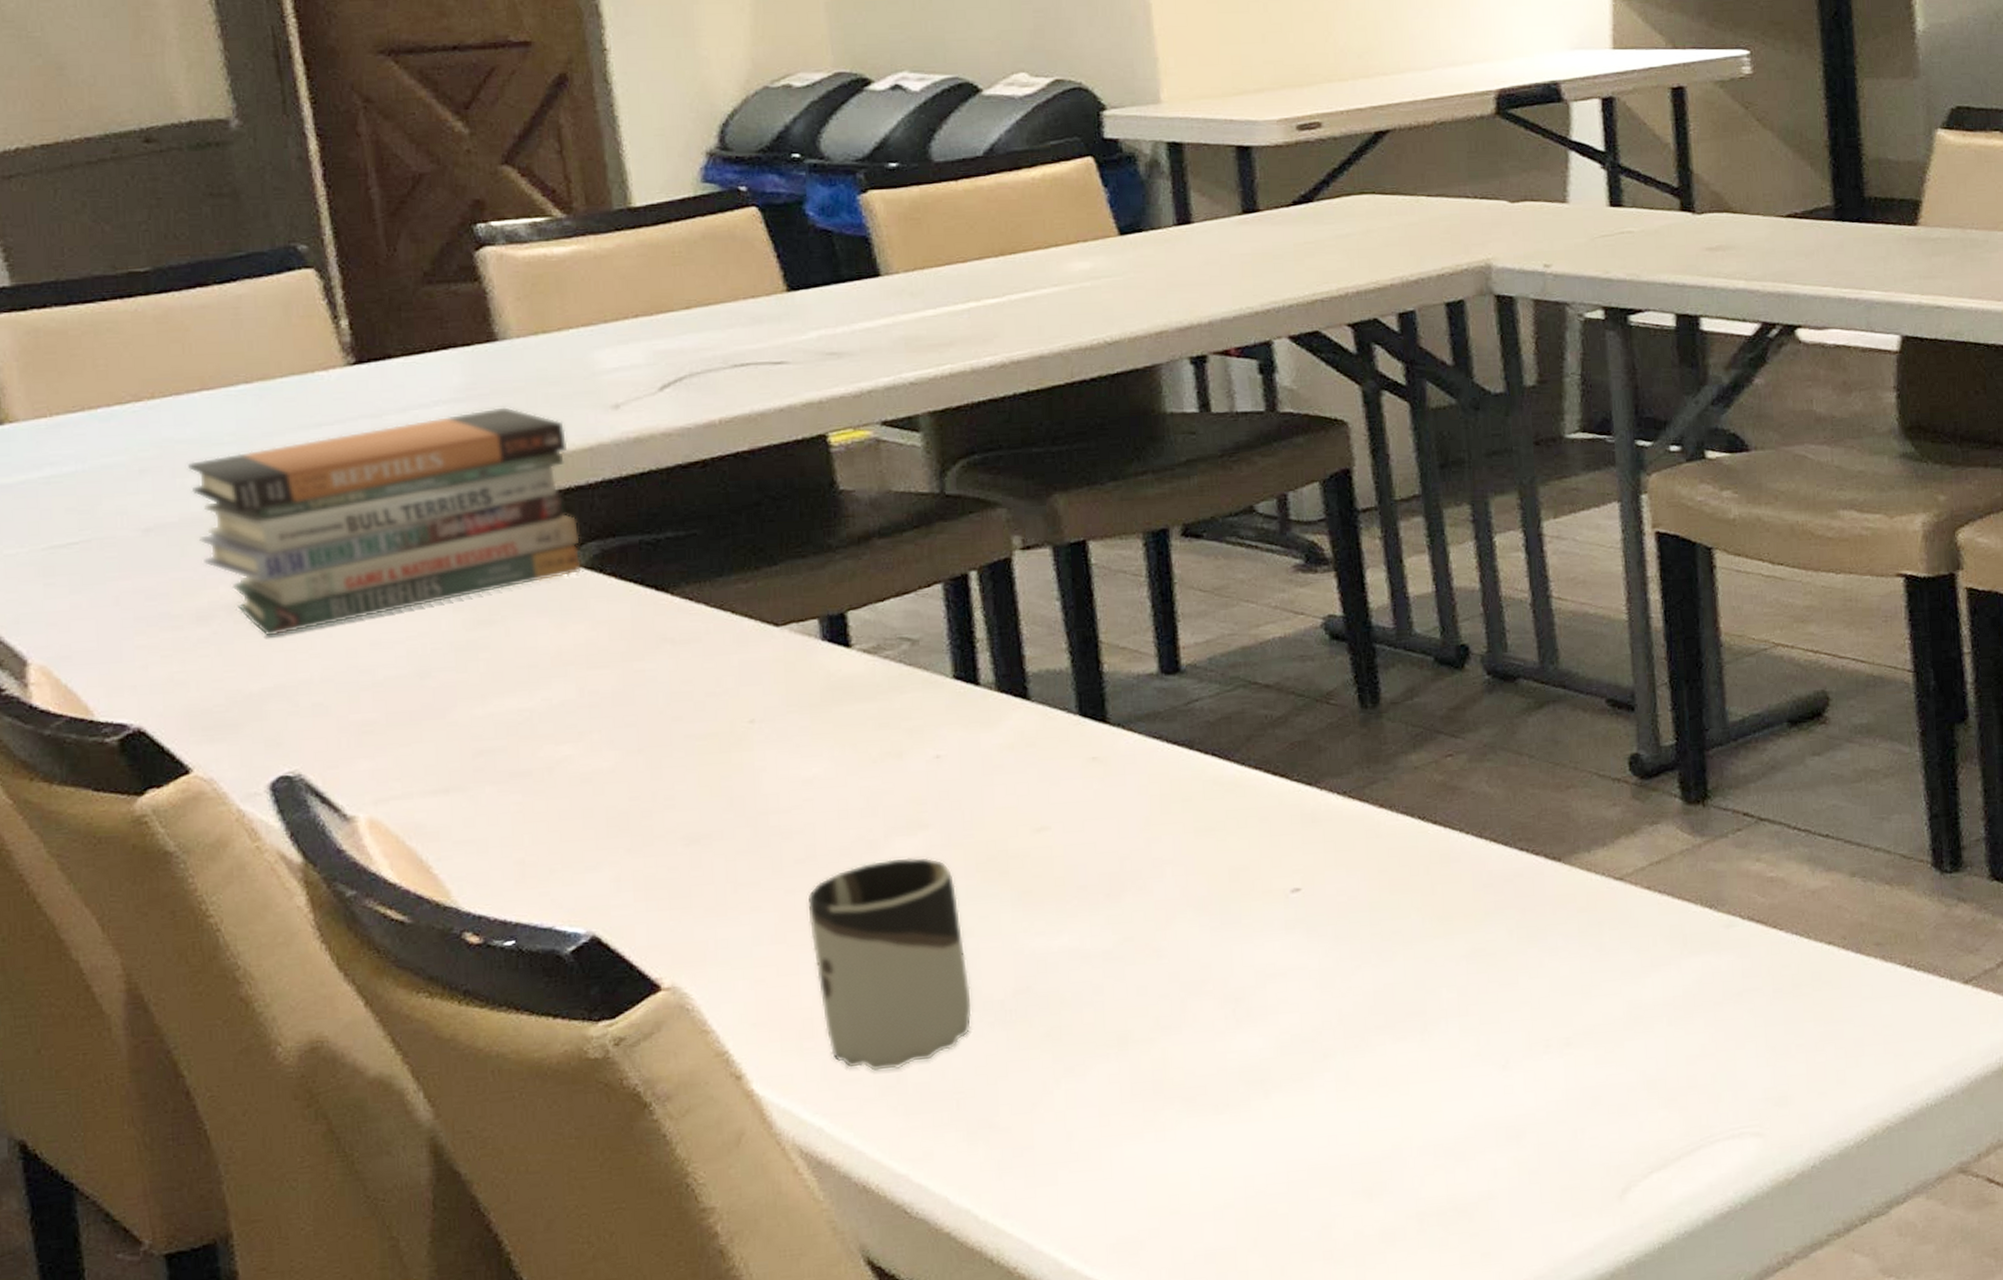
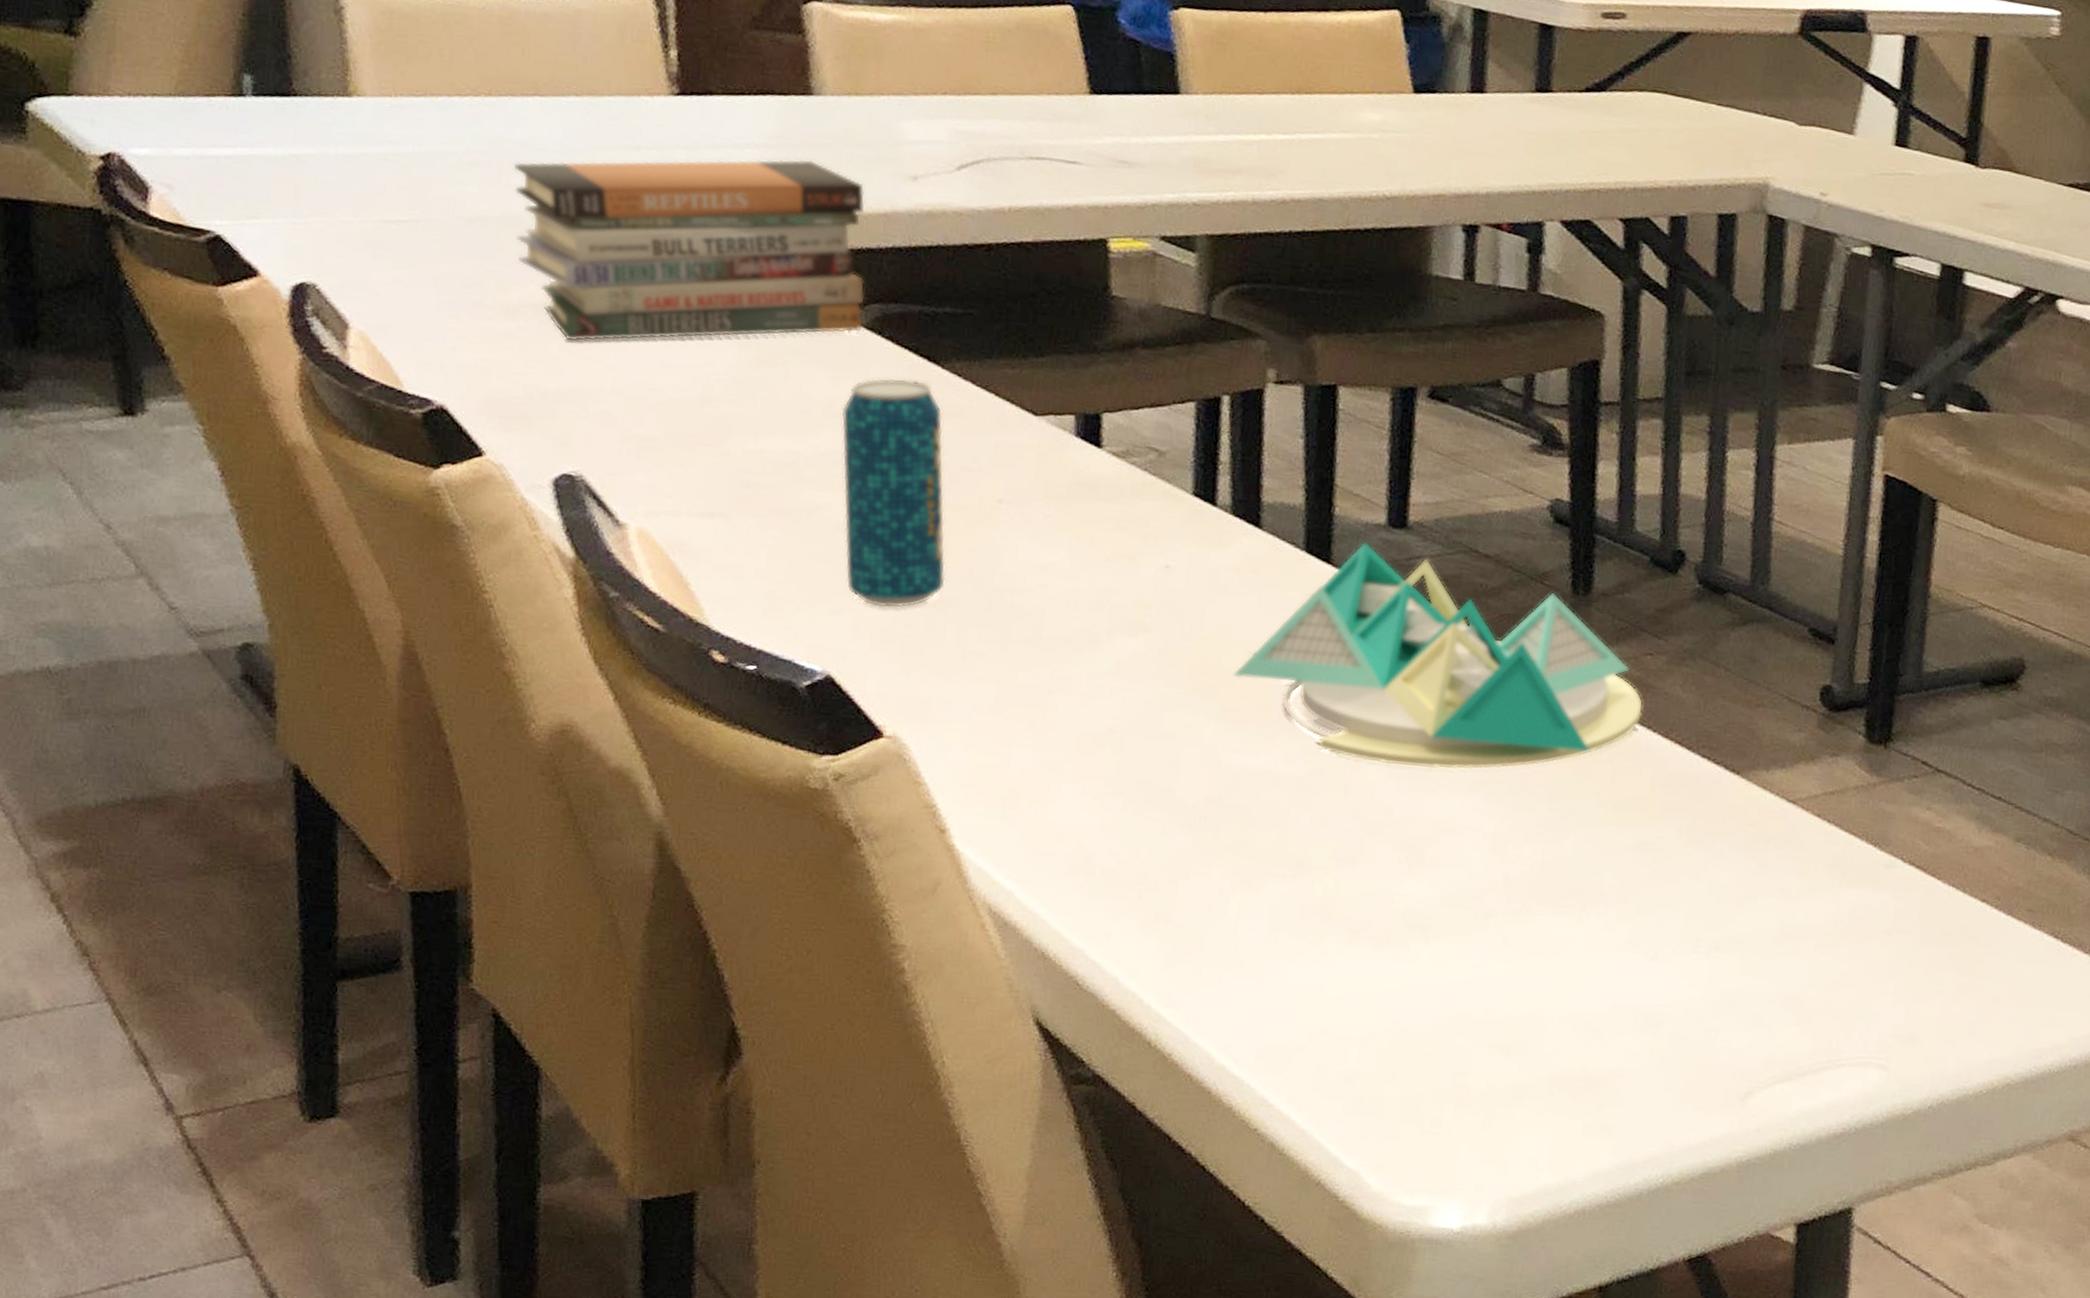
beverage can: none [571,611,705,855] -> present [841,378,946,609]
cup: present [806,856,973,1072] -> none [1026,654,1167,852]
board game: none [1022,694,1452,920] -> present [1233,542,1643,770]

